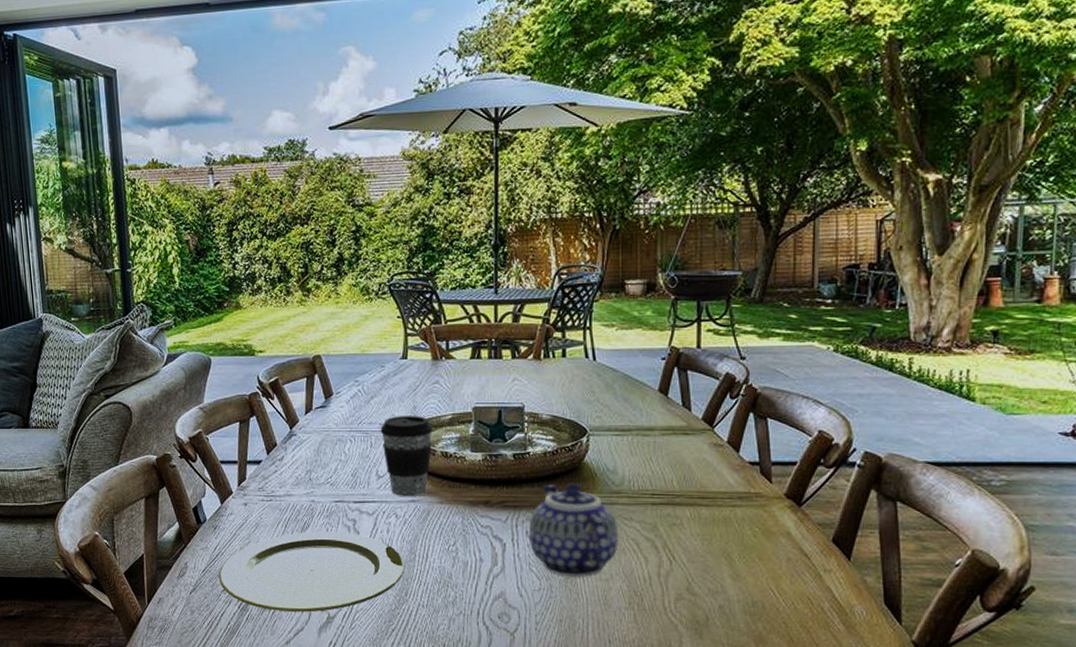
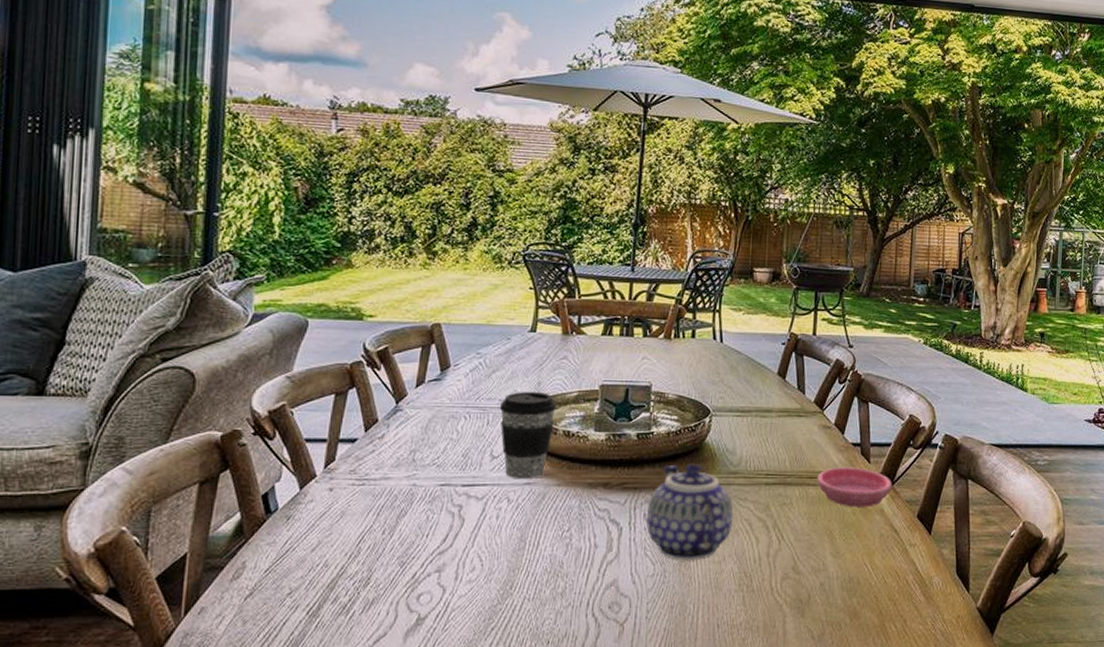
plate: present [219,531,404,612] -> none [286,519,512,615]
saucer: none [710,487,800,530] -> present [817,467,892,507]

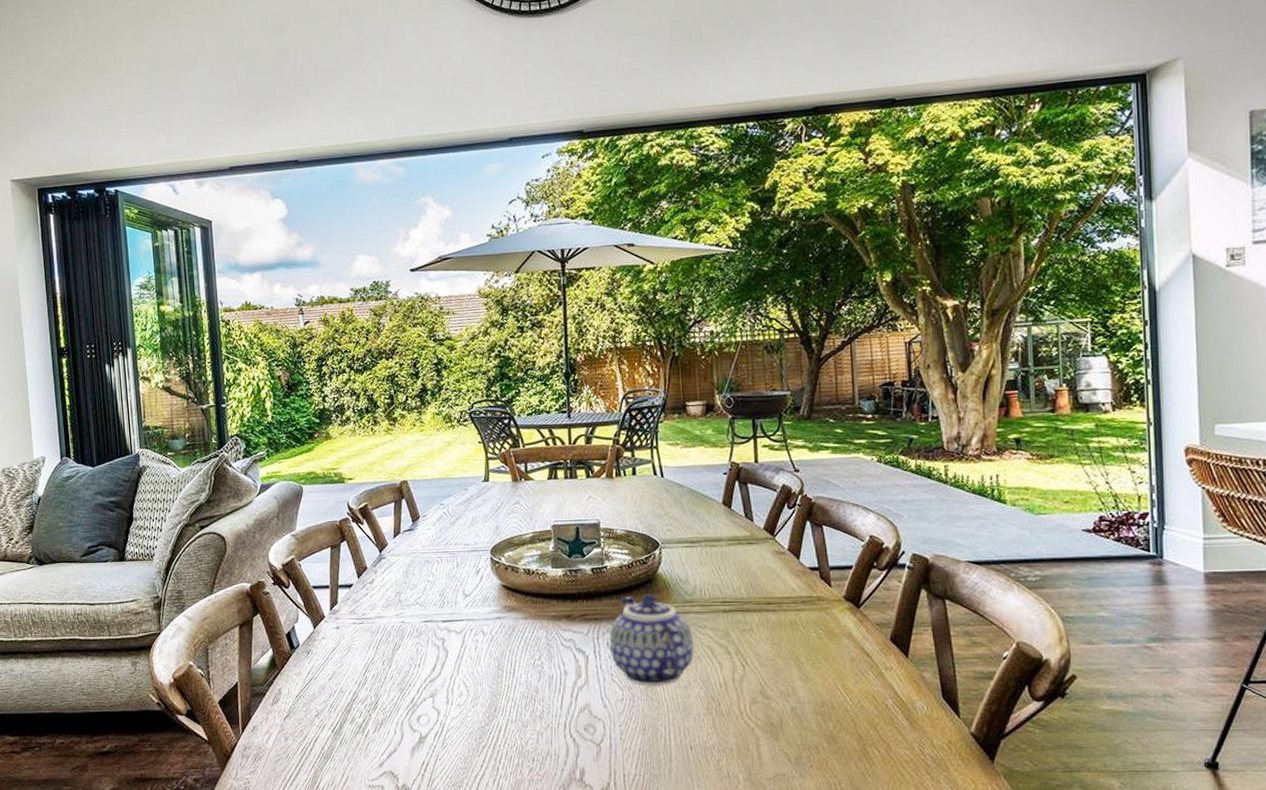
coffee cup: present [499,391,557,480] -> none [465,534,515,615]
saucer: present [817,467,892,507] -> none [776,591,859,632]

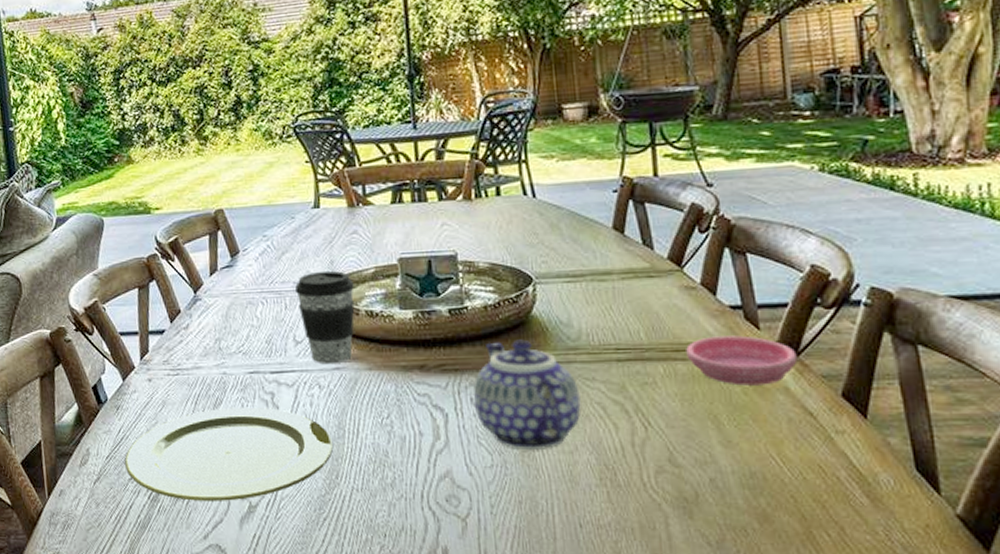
plate: none [312,651,493,733] -> present [125,407,333,501]
coffee cup: none [465,534,515,615] -> present [294,270,355,365]
saucer: none [776,591,859,632] -> present [686,335,798,386]

